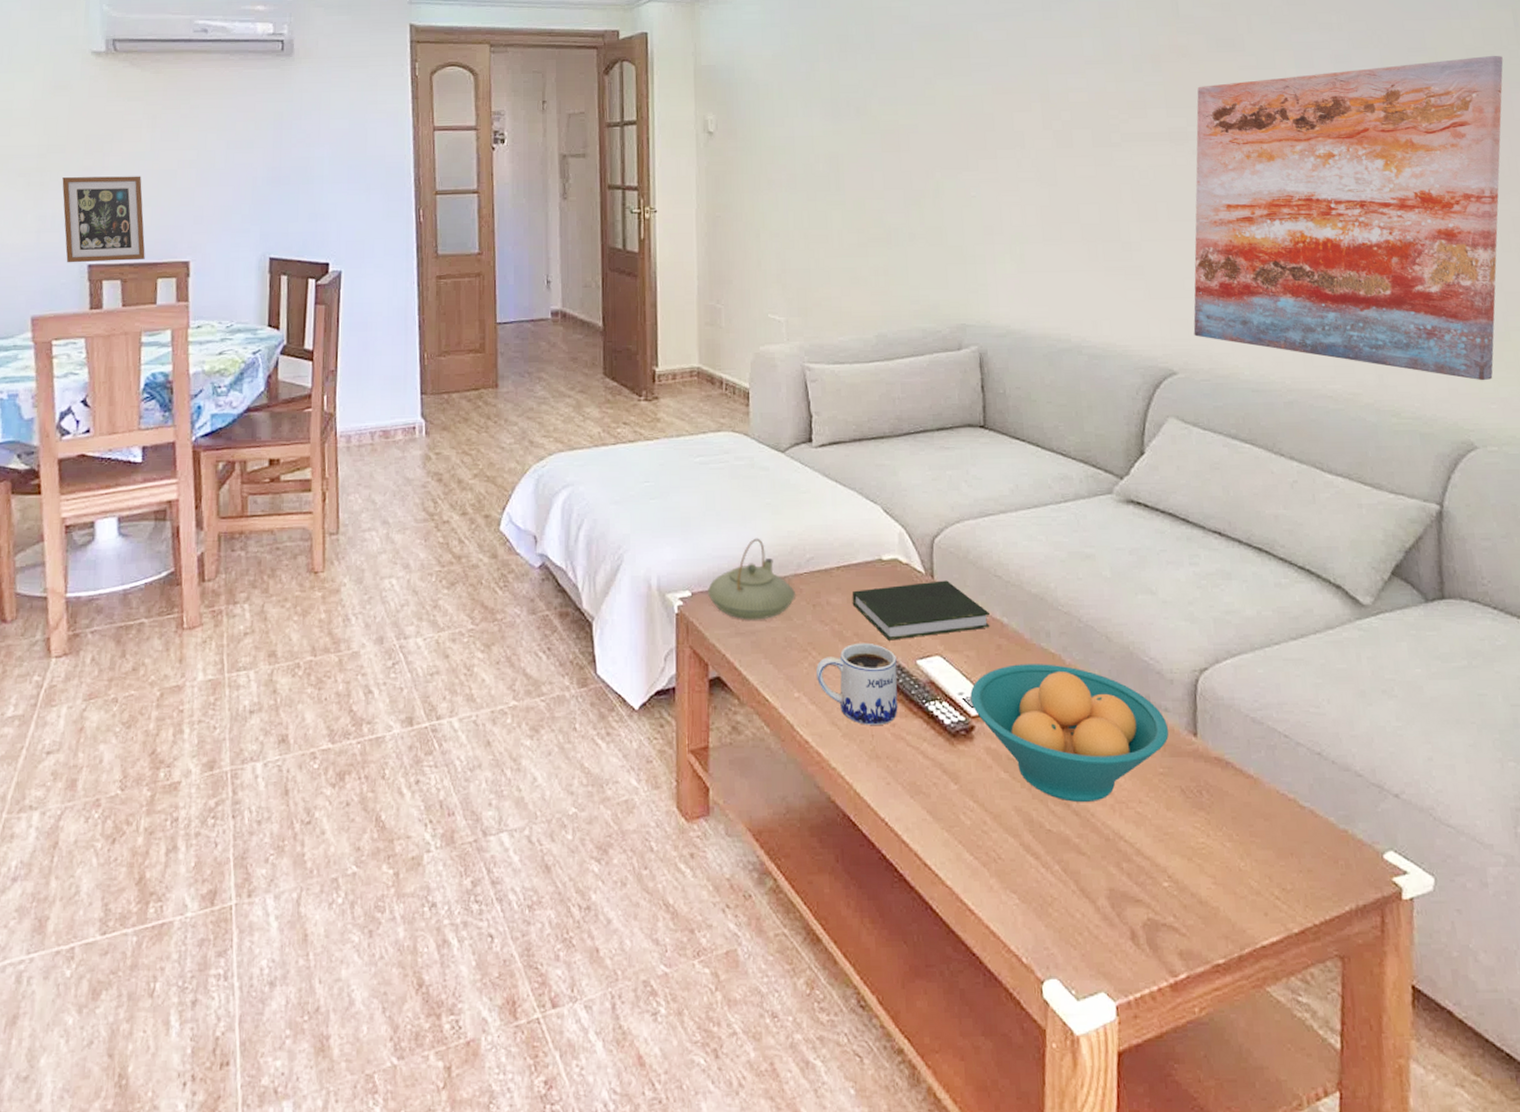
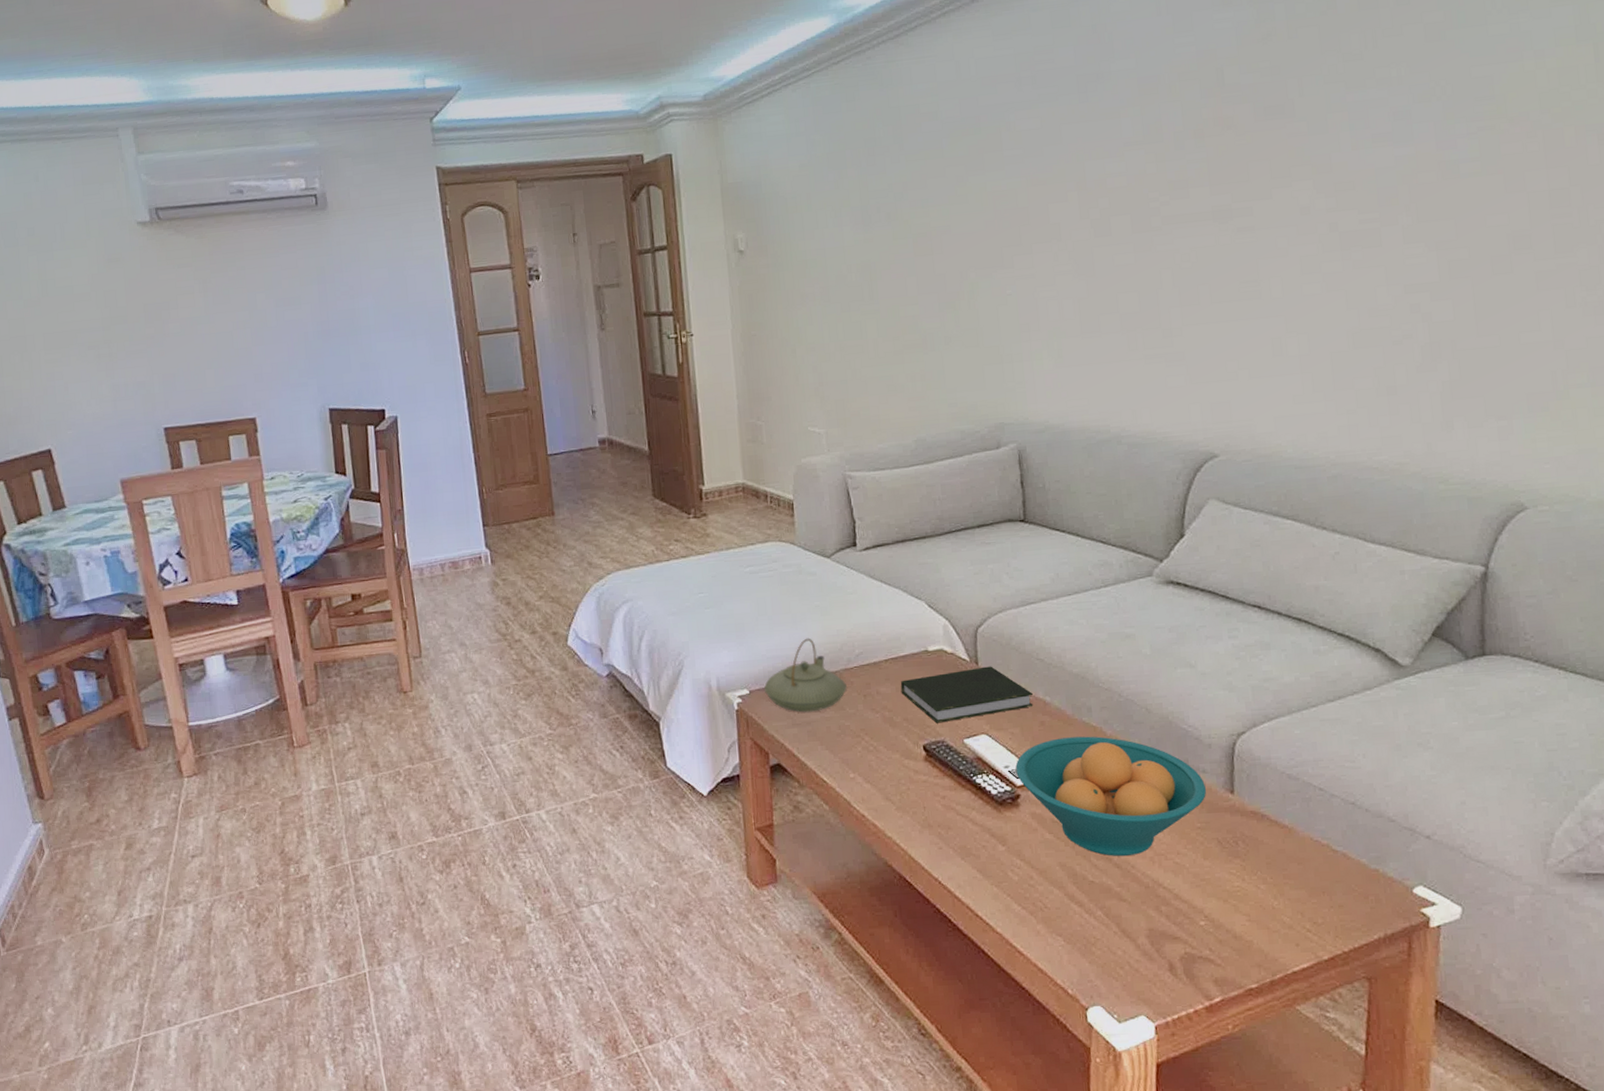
picture frame: present [62,176,145,263] -> none [128,340,215,428]
mug: present [815,642,898,725] -> none [869,726,948,799]
wall art: present [1193,56,1503,381] -> none [1235,96,1580,442]

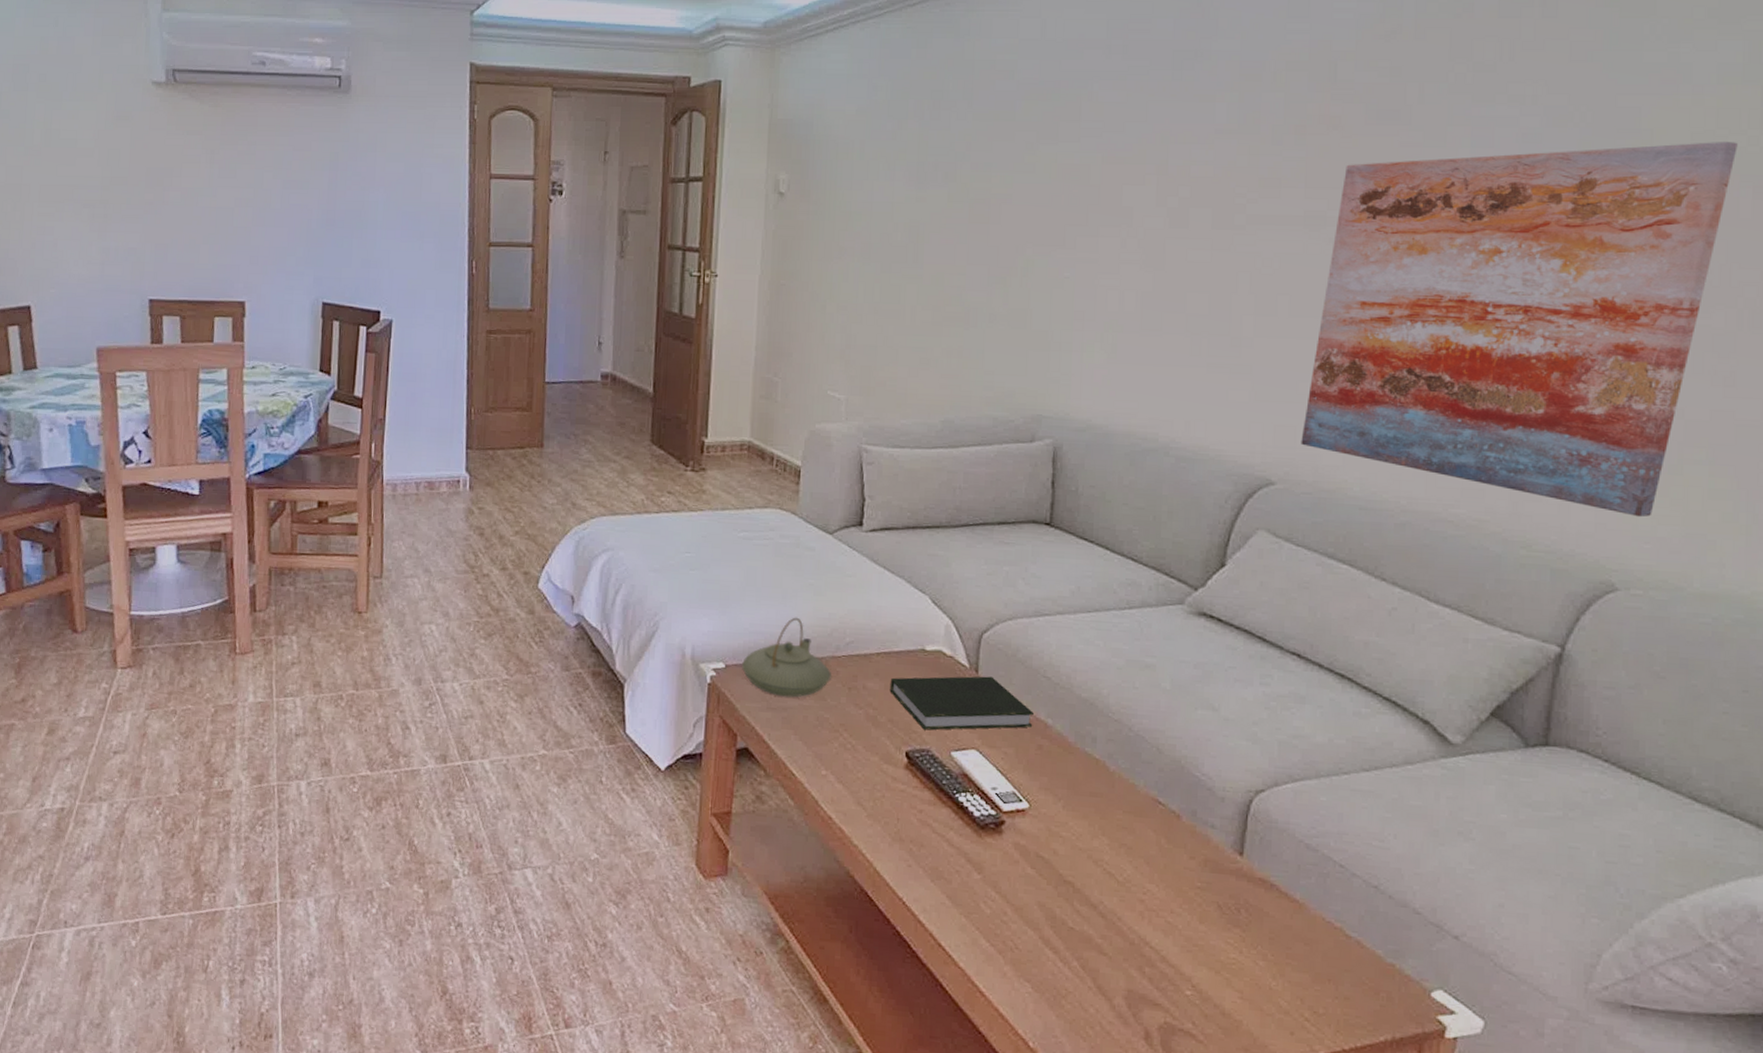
fruit bowl: present [1015,736,1207,856] -> none [1004,766,1213,907]
wall art: none [1235,96,1580,442] -> present [1301,142,1738,518]

